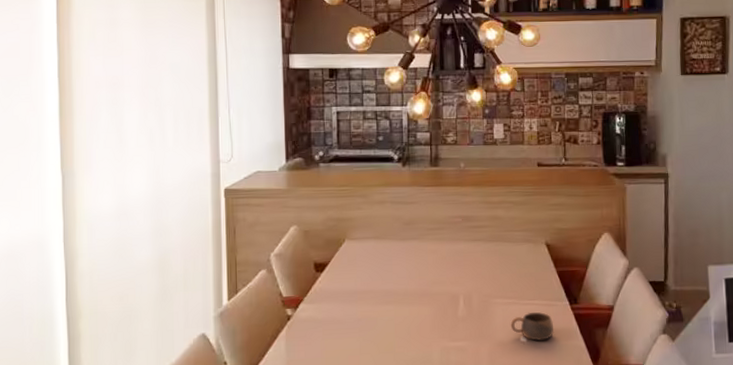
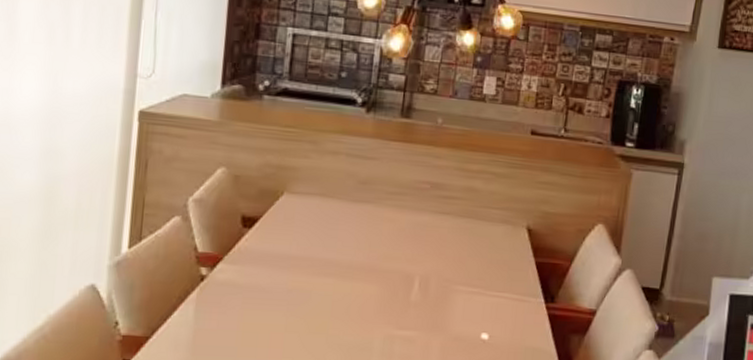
cup: present [510,312,555,342] -> none [471,305,522,342]

